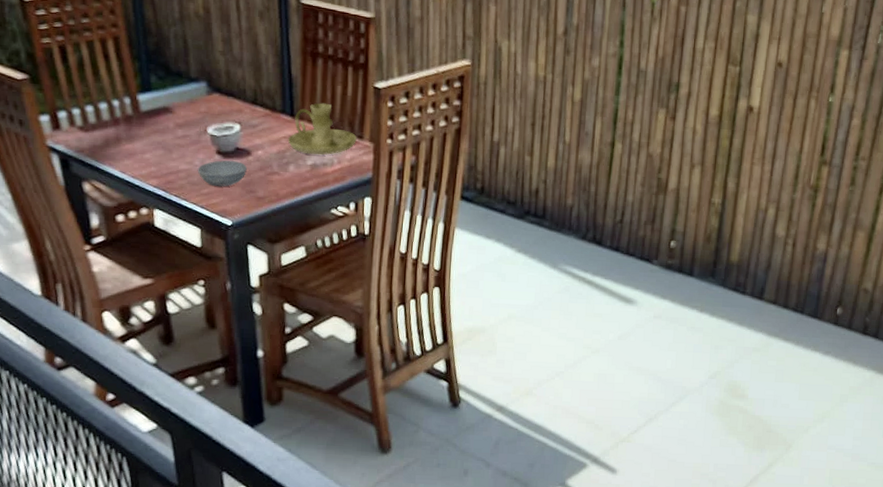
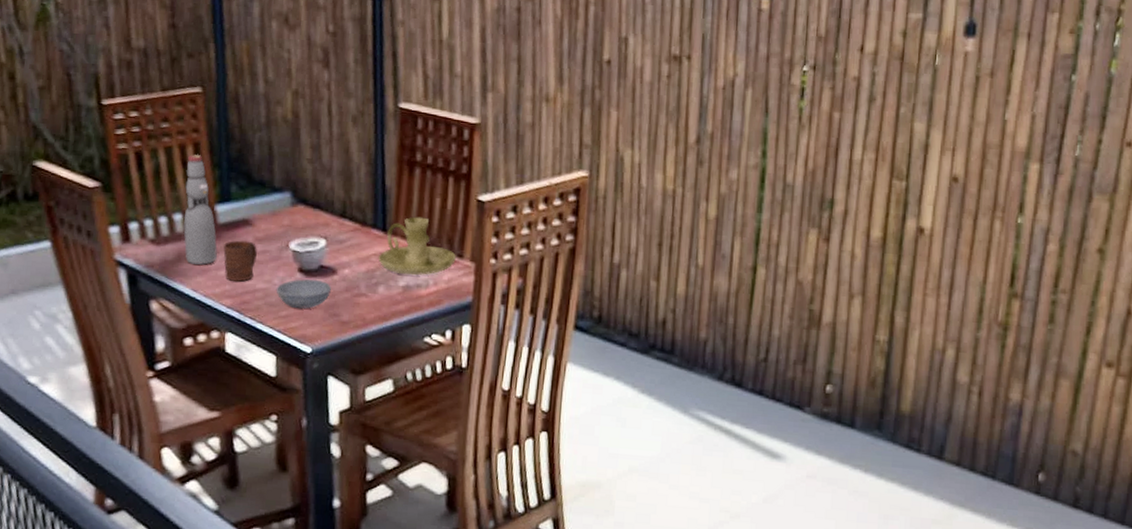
bottle: none [108,47,142,149] -> present [184,154,217,265]
cup: none [147,126,178,164] -> present [223,240,257,282]

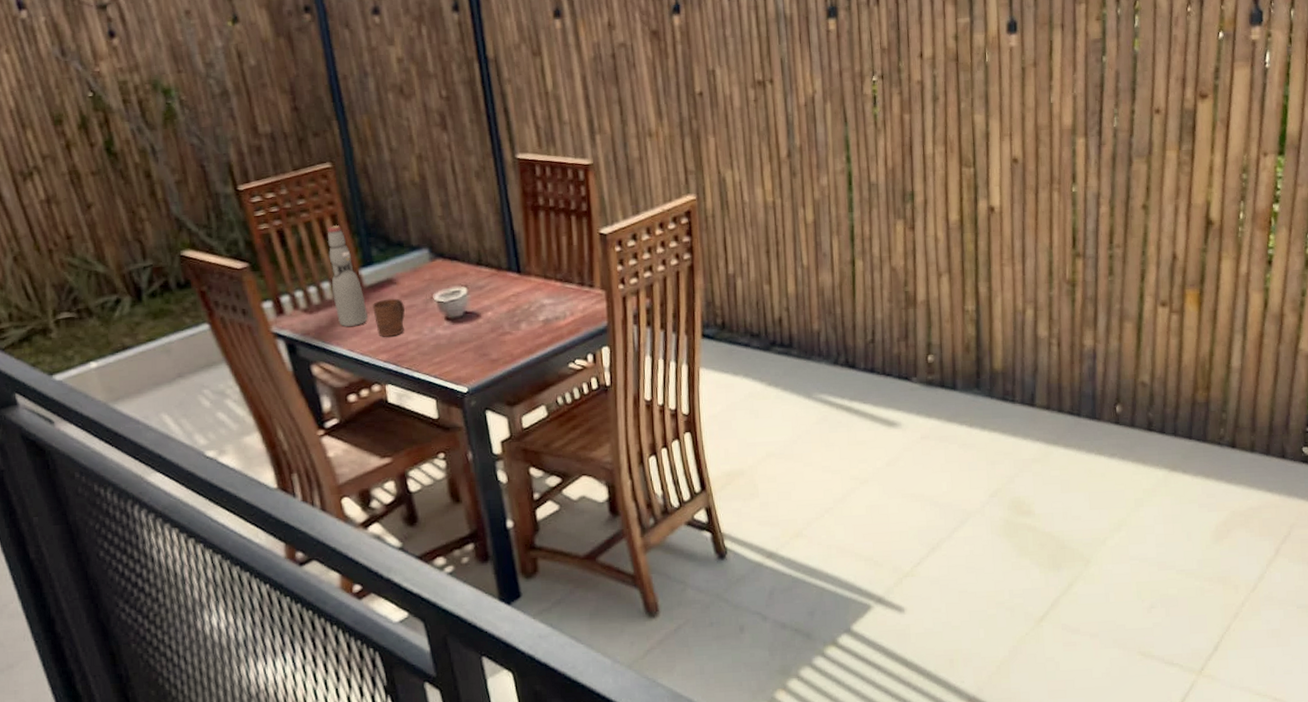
bowl: present [276,279,331,309] -> none [427,325,478,353]
candle holder: present [378,217,456,276] -> none [516,255,587,310]

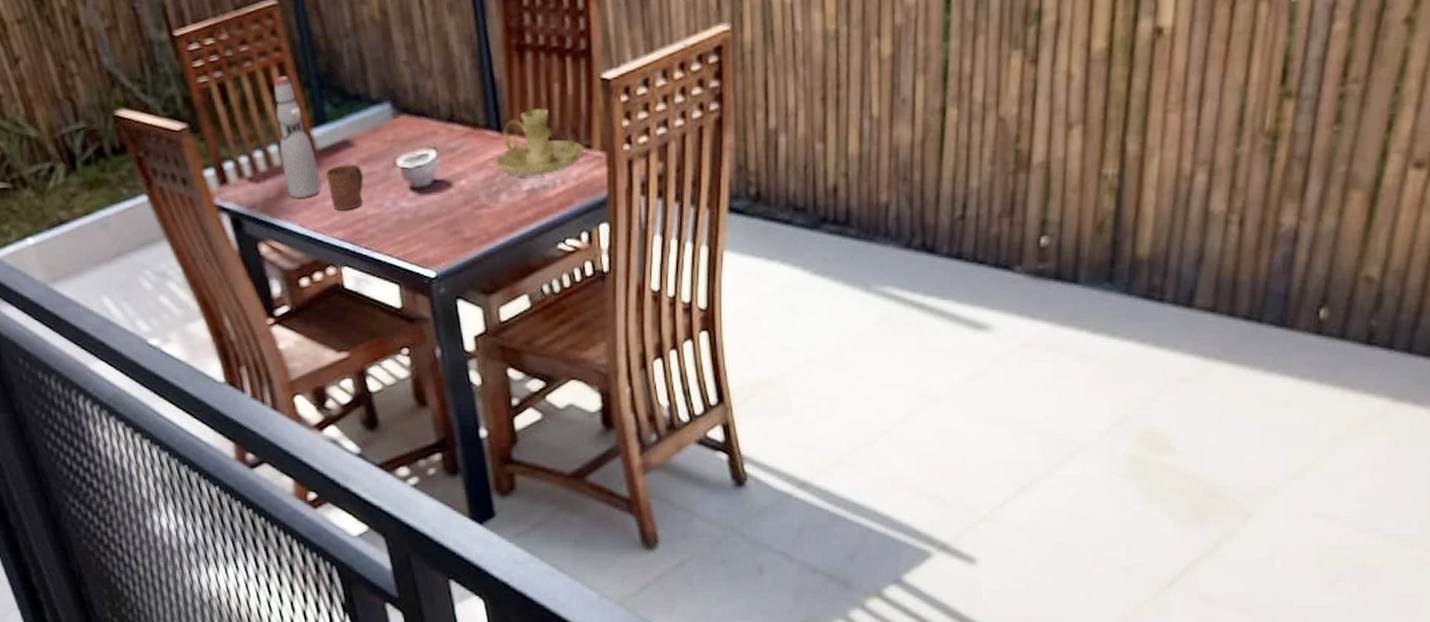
candle holder: none [516,255,587,310] -> present [495,108,584,177]

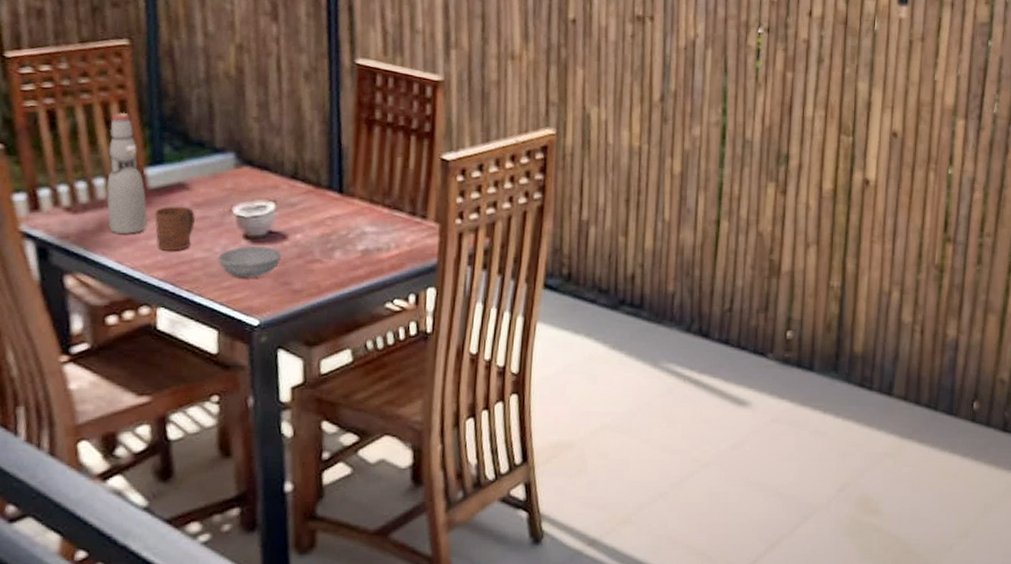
bowl: none [389,197,448,231] -> present [217,246,281,278]
candle holder: present [495,108,584,177] -> none [333,177,419,239]

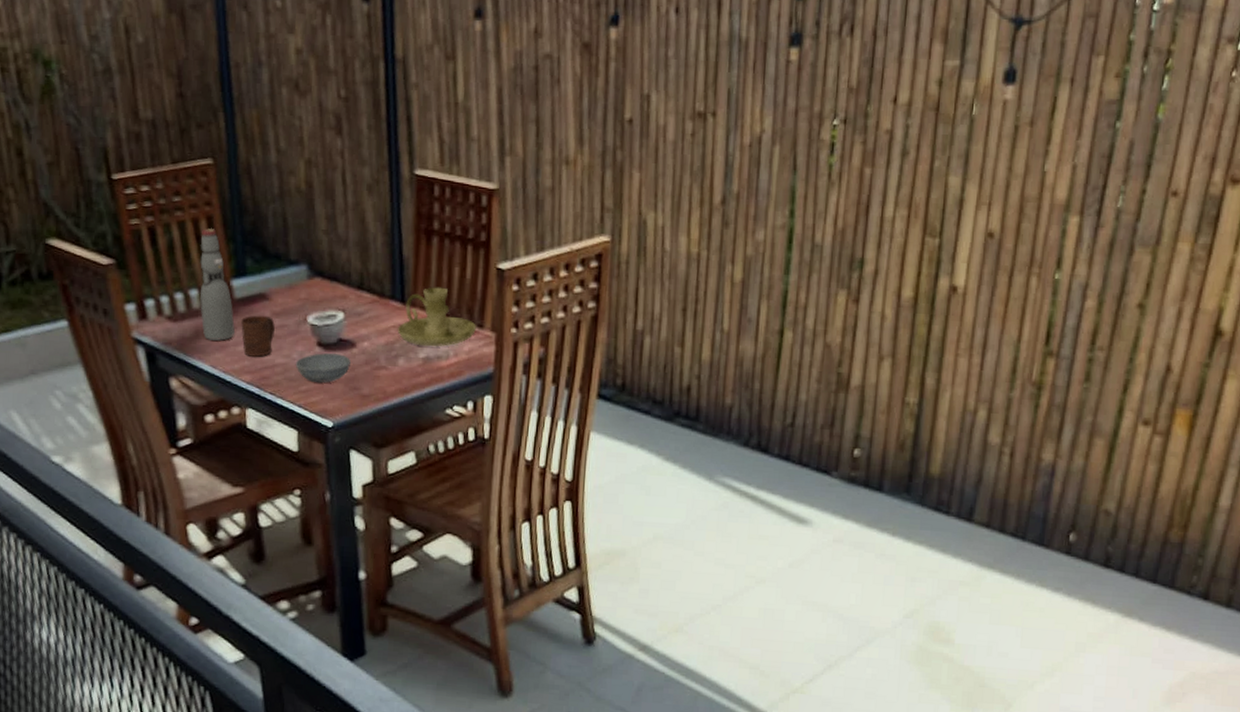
candle holder: none [333,177,419,239] -> present [397,287,476,347]

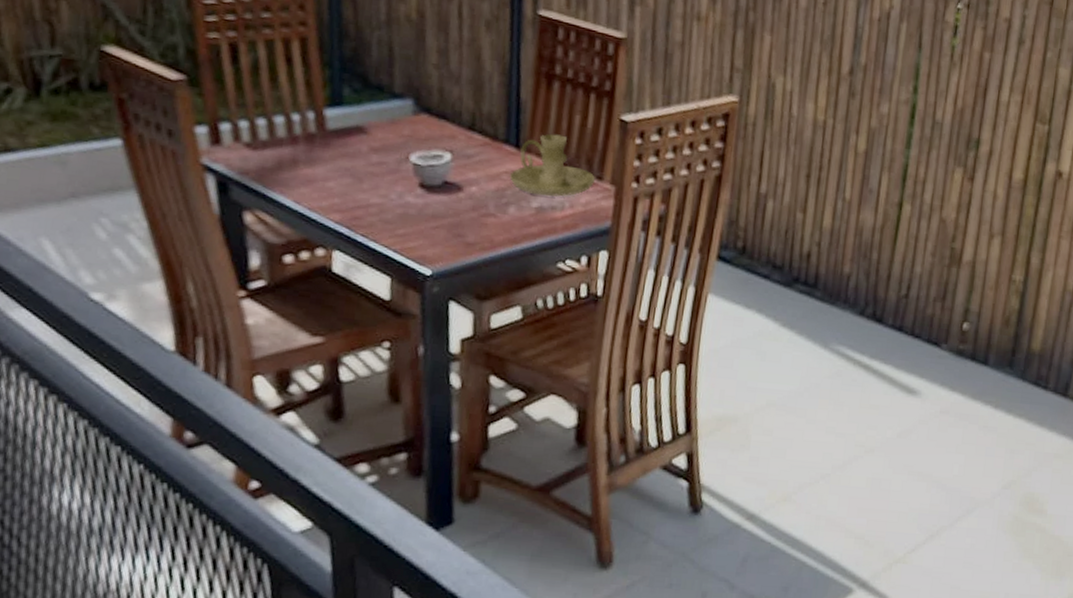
bottle: present [200,227,235,341] -> none [285,50,326,175]
cup: present [241,315,275,357] -> none [332,149,372,195]
bowl: present [295,353,351,383] -> none [392,195,456,228]

